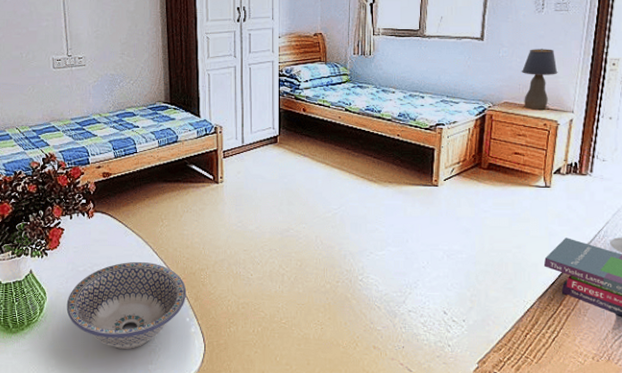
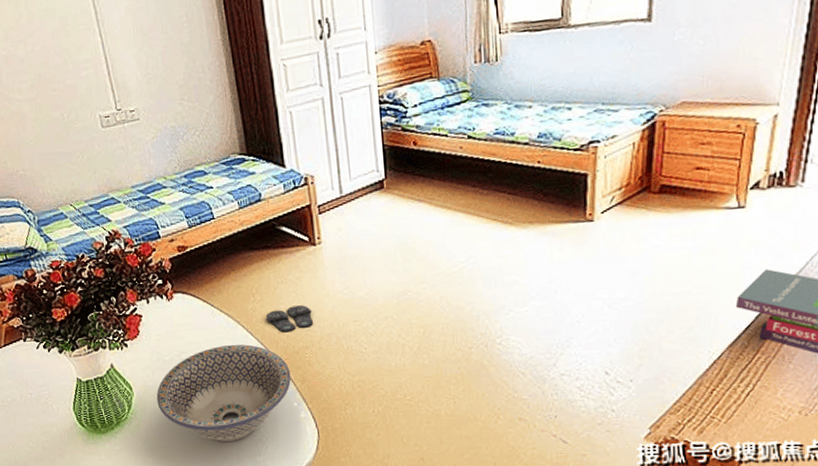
slippers: none [170,233,210,255] -> present [265,305,313,333]
table lamp: present [521,48,558,110] -> none [705,21,758,108]

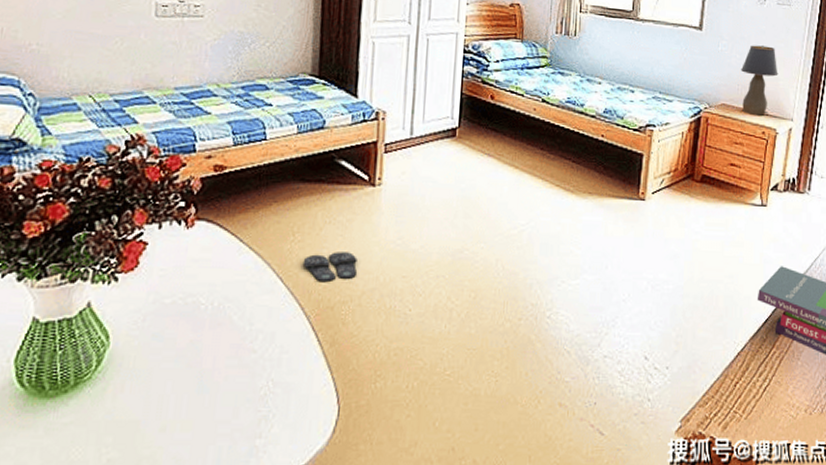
bowl: present [156,344,292,443] -> none [138,290,320,418]
table lamp: none [705,21,758,108] -> present [740,44,778,116]

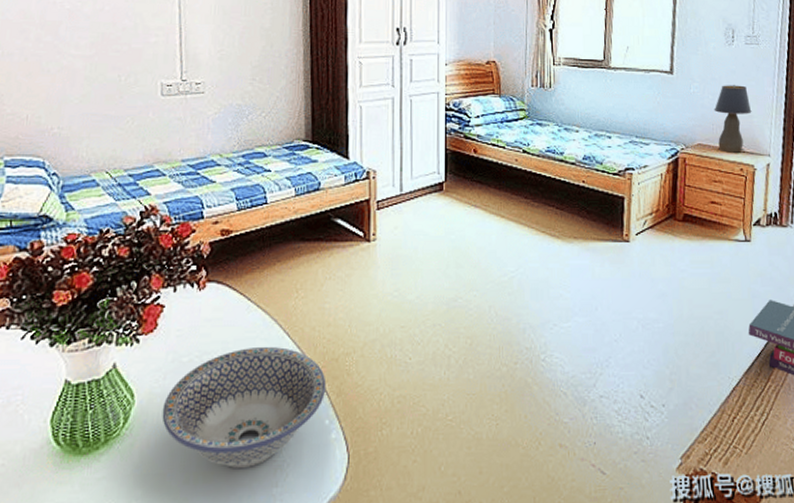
bowl: none [138,290,320,418] -> present [162,346,327,469]
slippers: present [303,252,357,283] -> none [307,306,358,336]

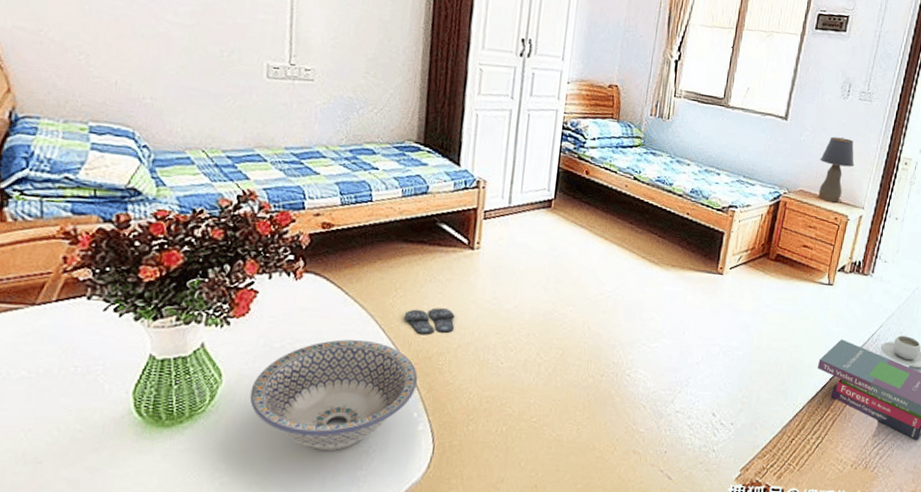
slippers: none [307,306,358,336] -> present [404,308,455,335]

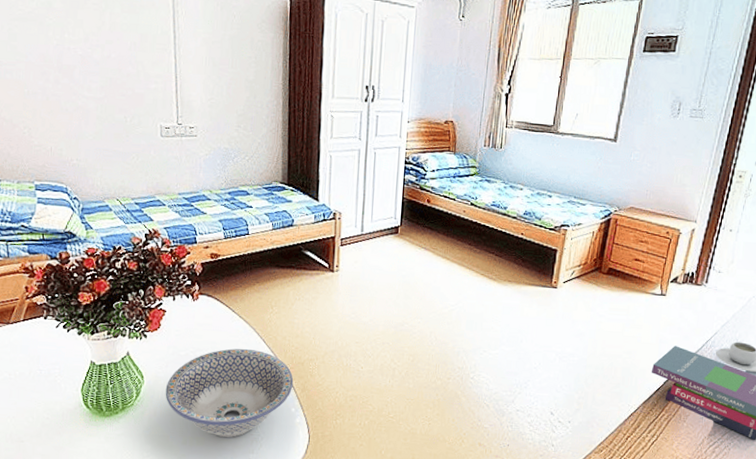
slippers: present [404,308,455,335] -> none [279,322,321,345]
table lamp: present [818,136,855,203] -> none [649,154,686,218]

